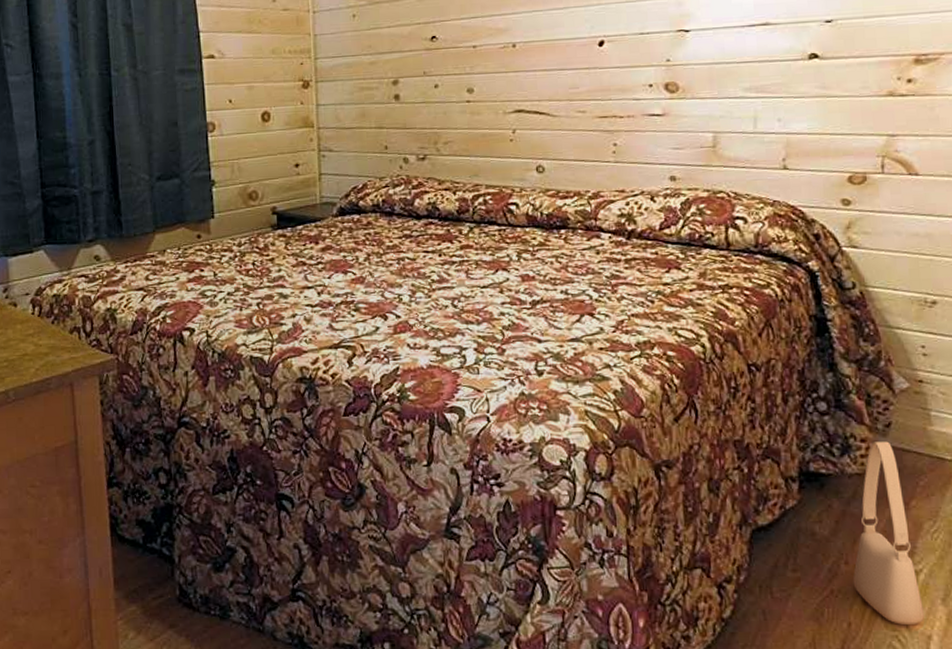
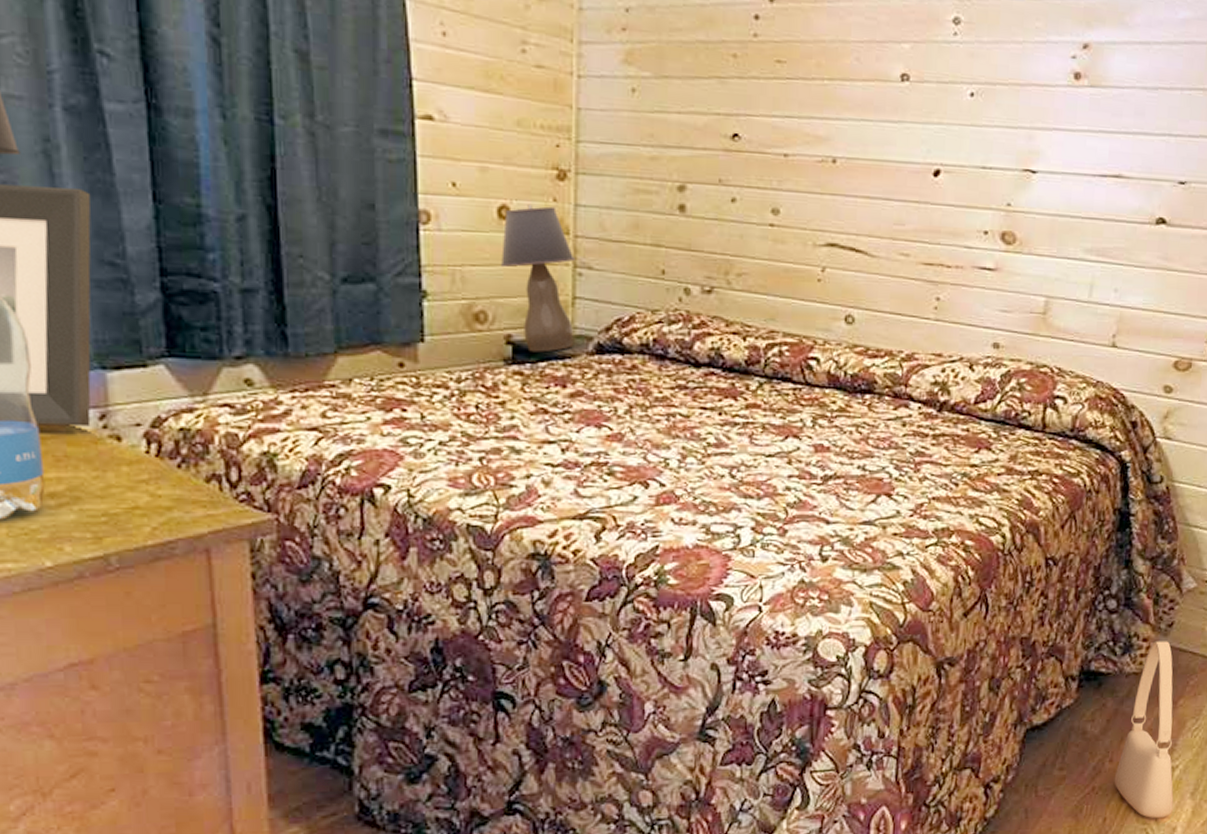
table lamp: none [265,108,321,219] -> present [500,203,575,353]

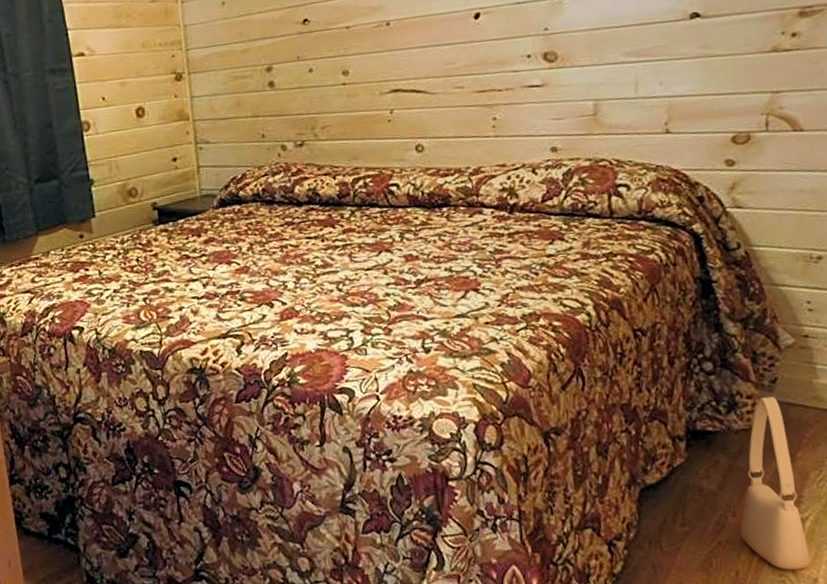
table lamp: present [500,203,575,353] -> none [141,101,202,213]

